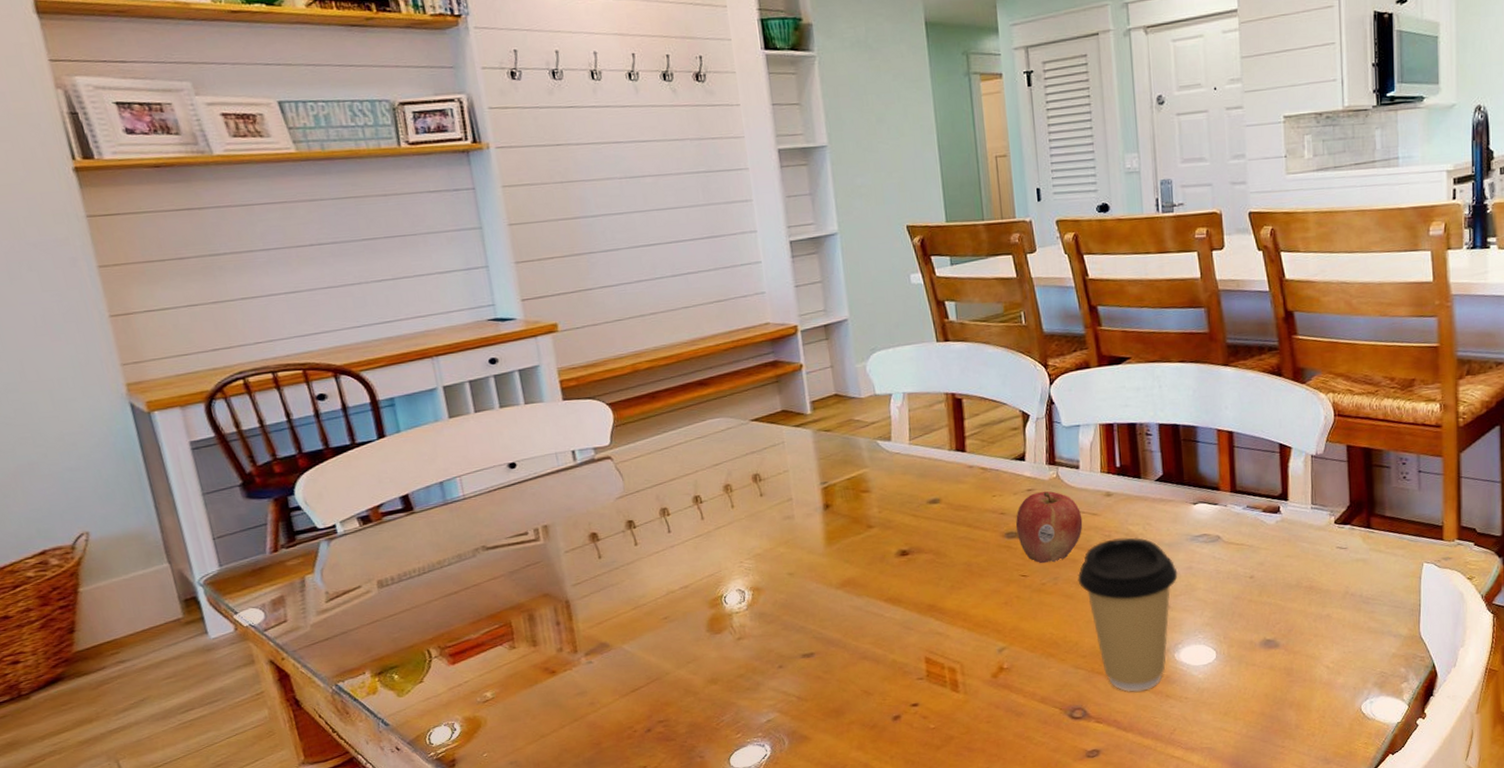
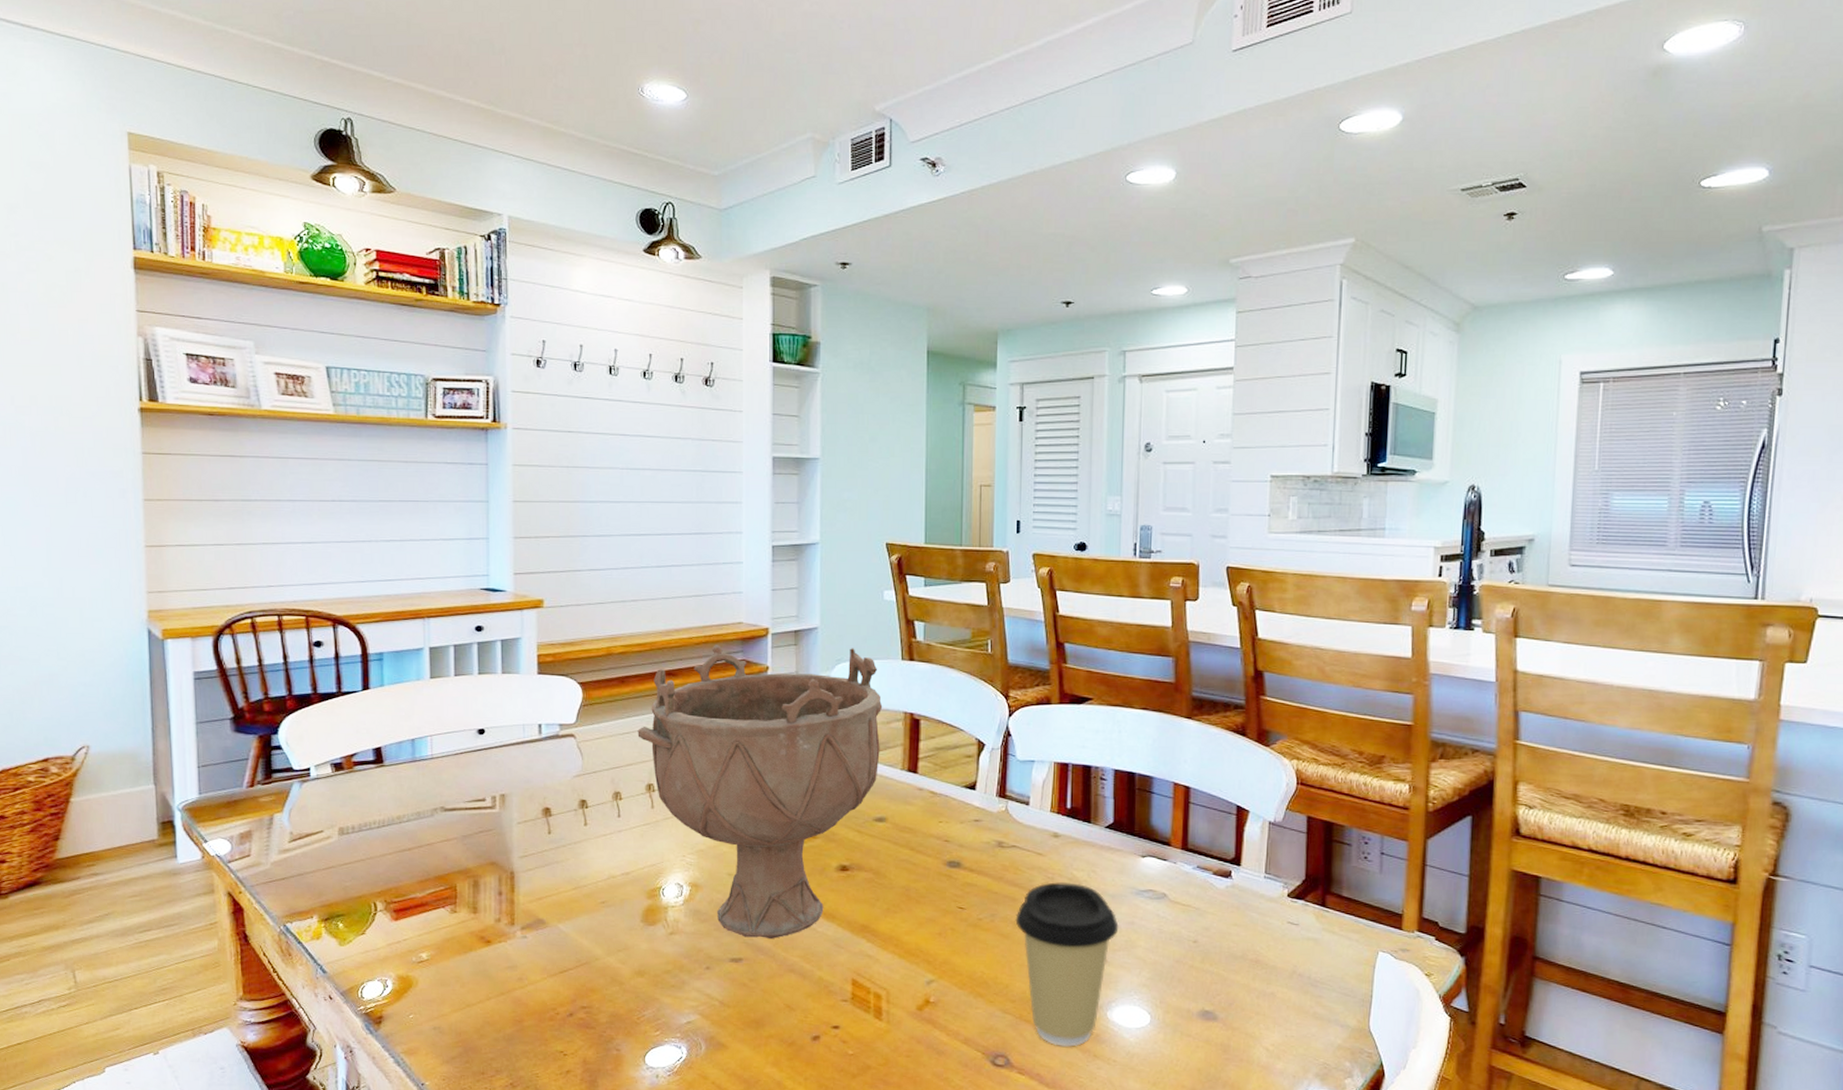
decorative bowl: none [676,335,926,633] -> present [637,645,883,940]
fruit: present [1015,491,1083,564] -> none [958,823,1027,899]

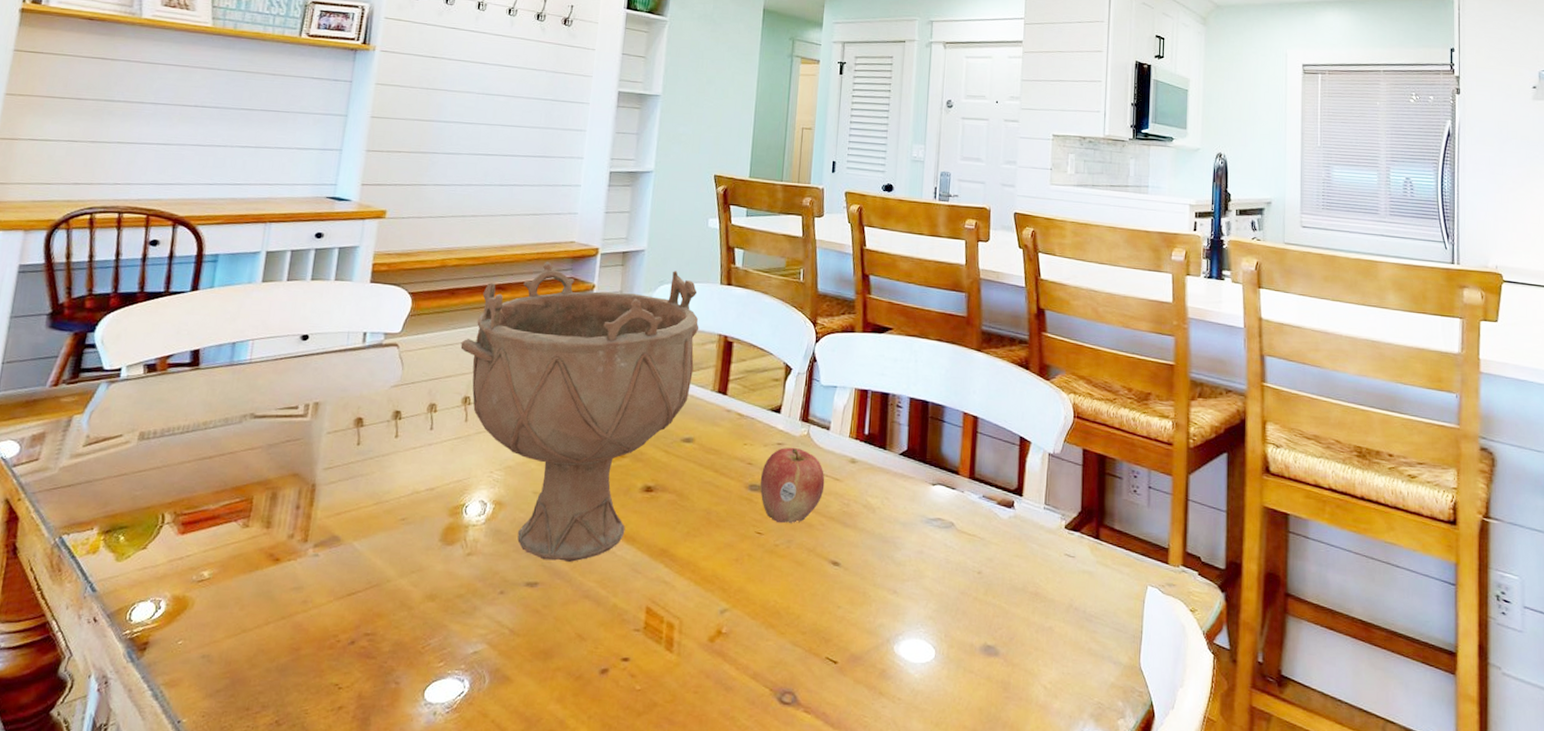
fruit: none [958,823,1027,899] -> present [760,447,825,524]
coffee cup: present [1015,882,1119,1047] -> none [810,508,909,683]

